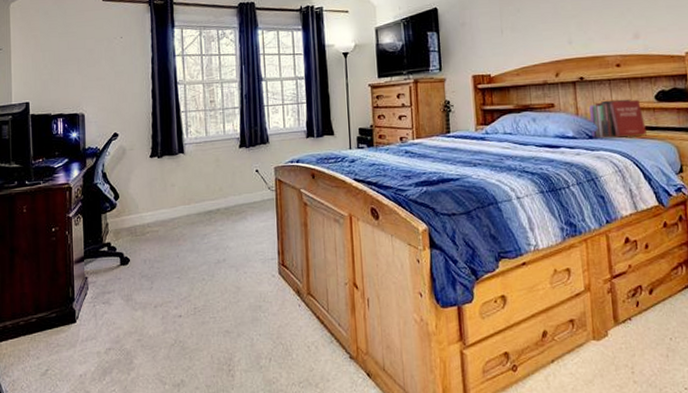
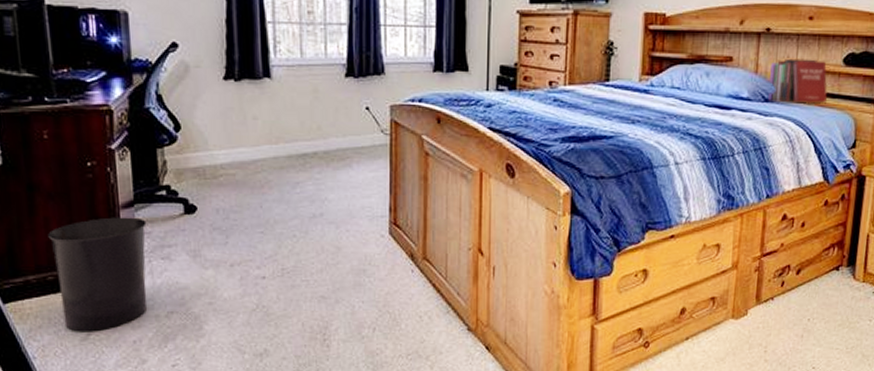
waste bin: none [22,270,93,368] -> present [48,217,148,332]

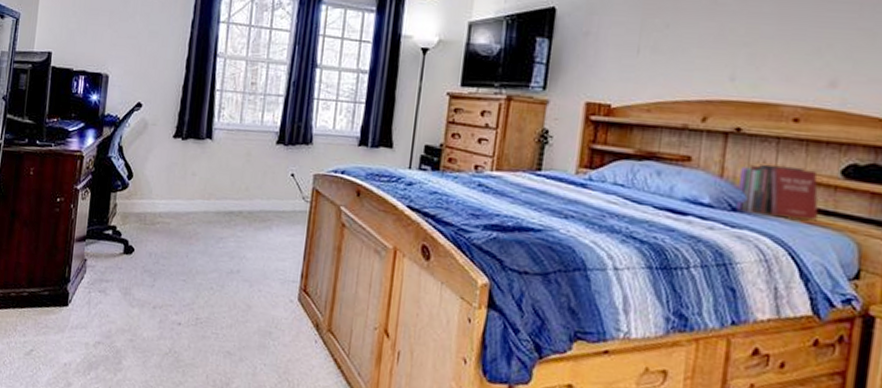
waste bin: present [48,217,148,332] -> none [15,247,93,349]

